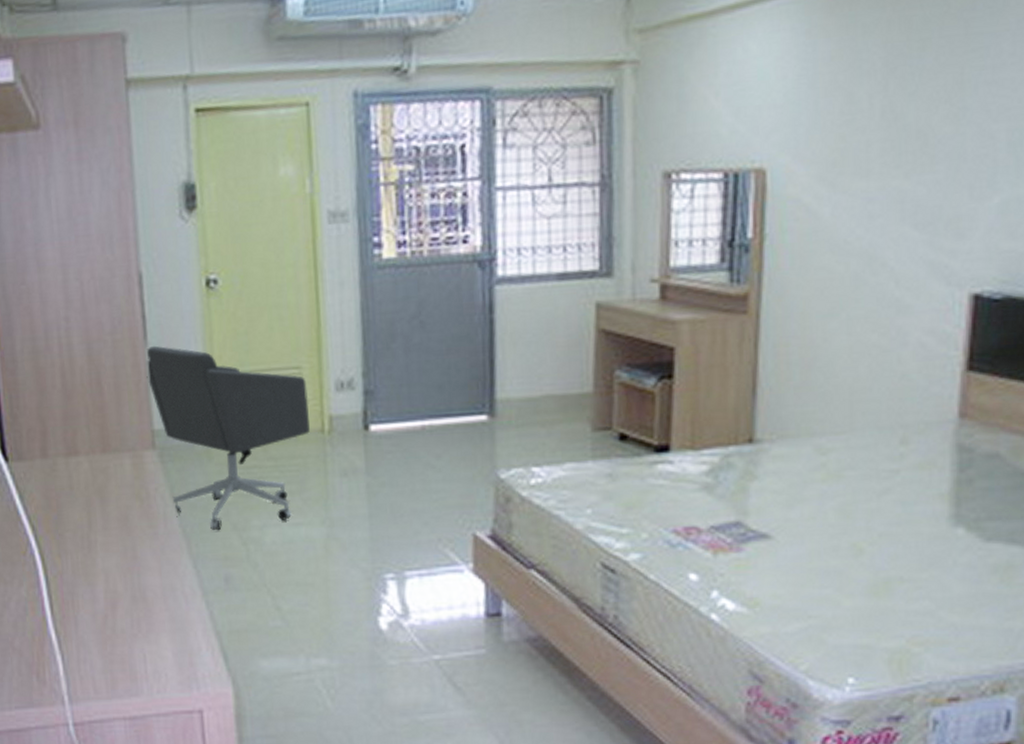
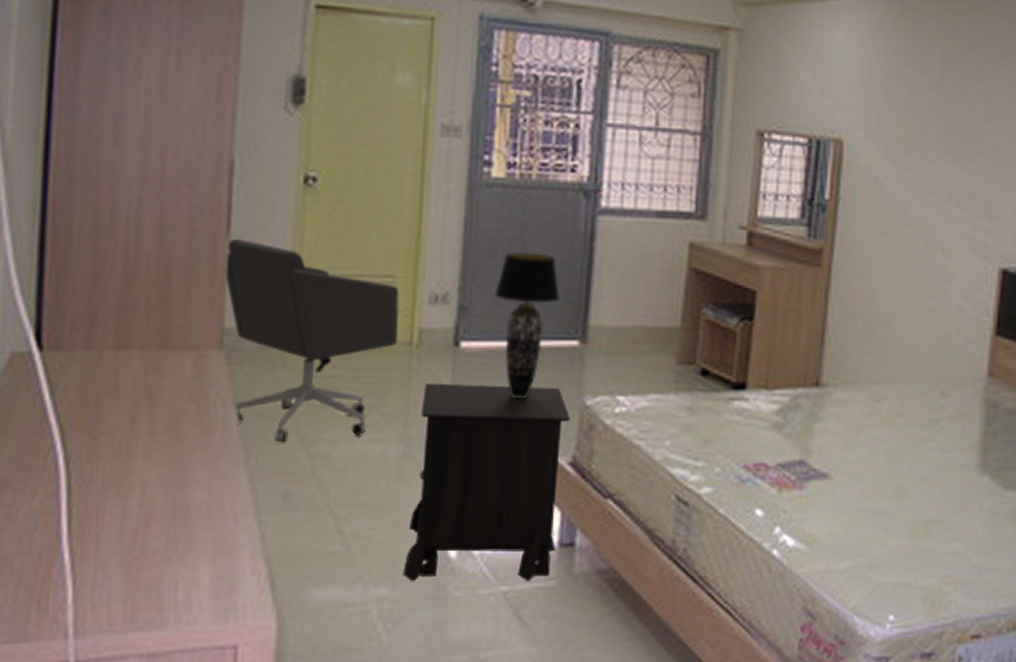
nightstand: none [339,463,486,653] -> present [403,382,571,582]
table lamp: none [398,330,464,477] -> present [495,252,560,399]

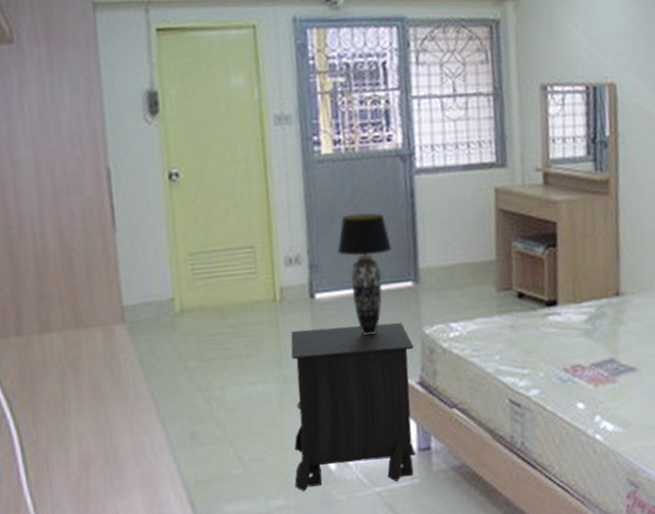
office chair: present [224,238,400,443] -> none [115,231,264,393]

